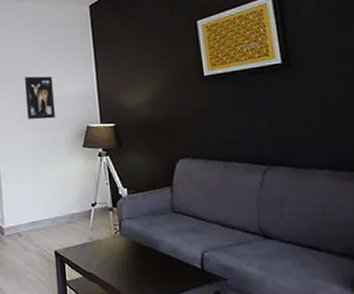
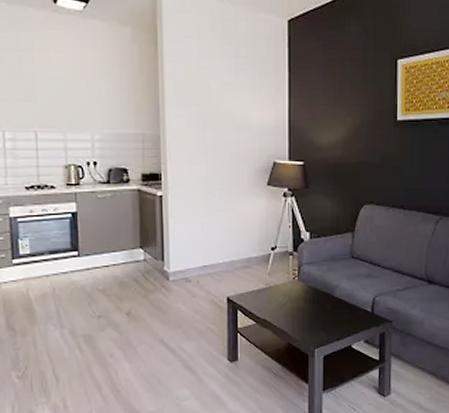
wall art: present [25,76,55,120] -> none [205,95,238,149]

